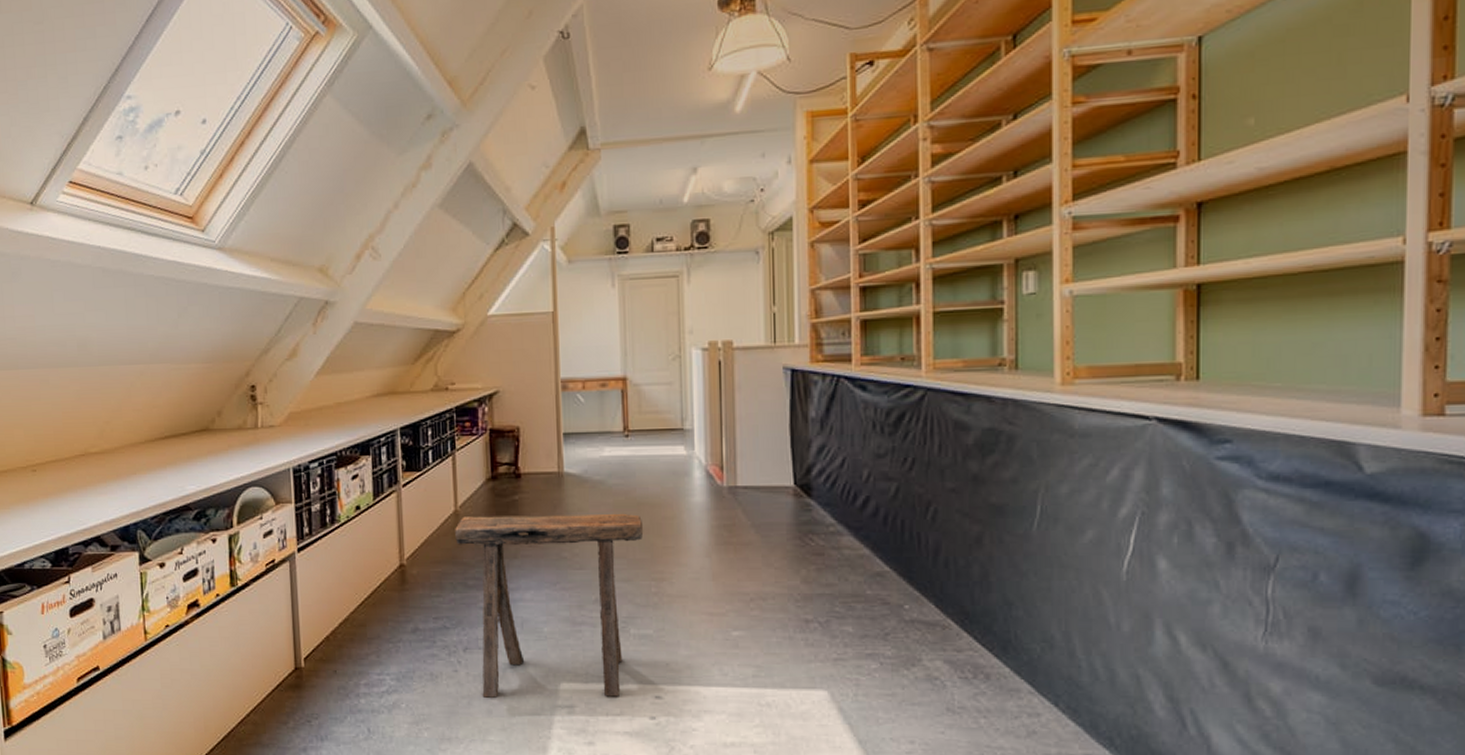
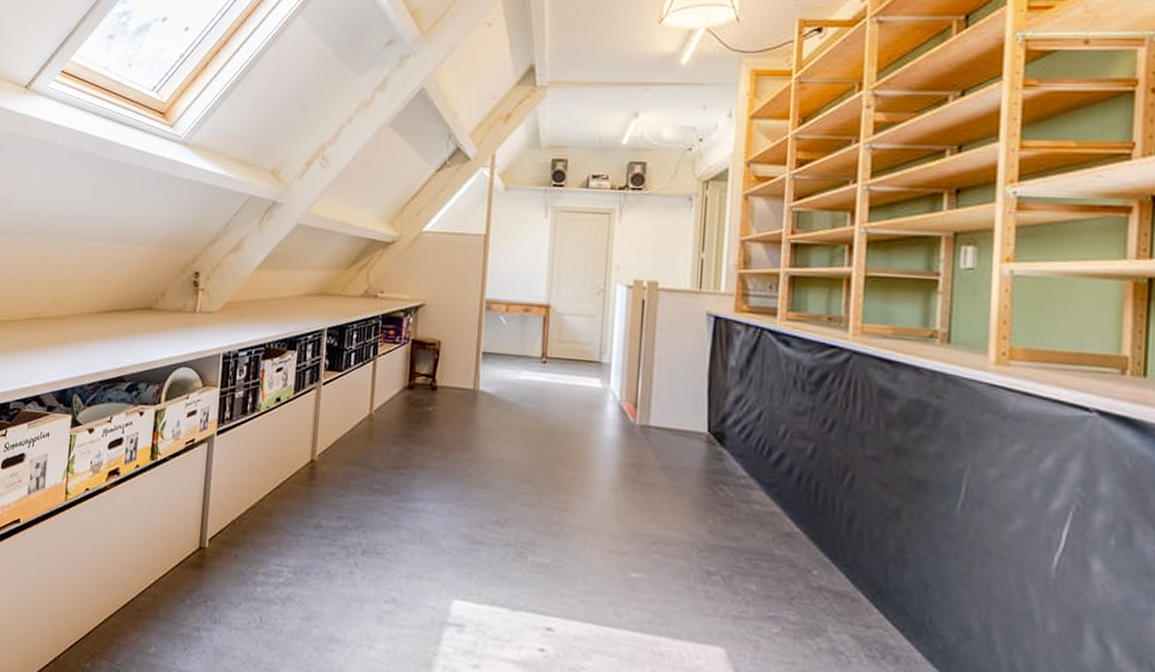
stool: present [455,513,644,698] -> none [367,421,552,623]

